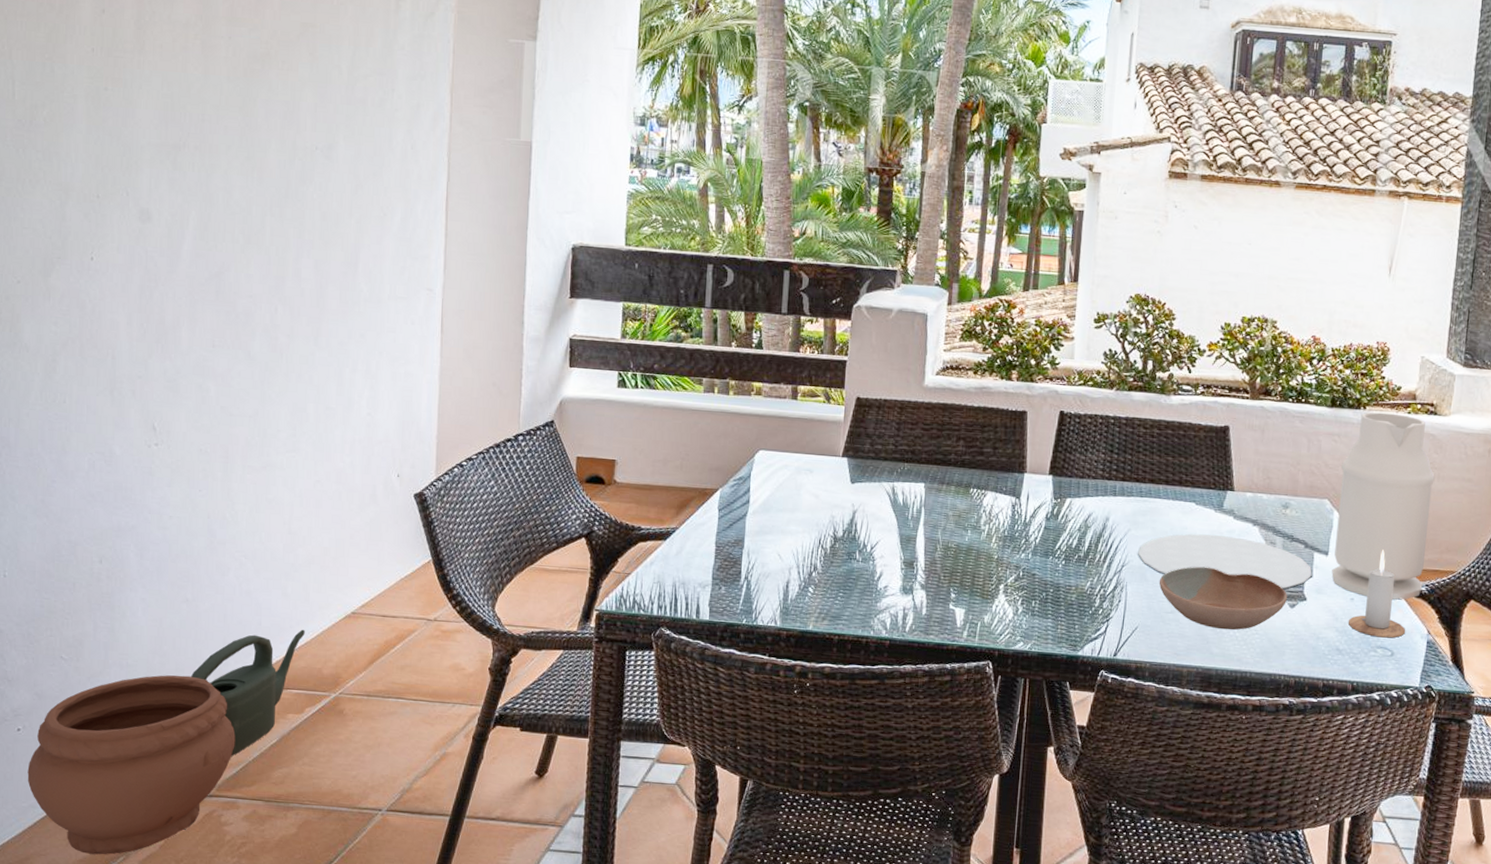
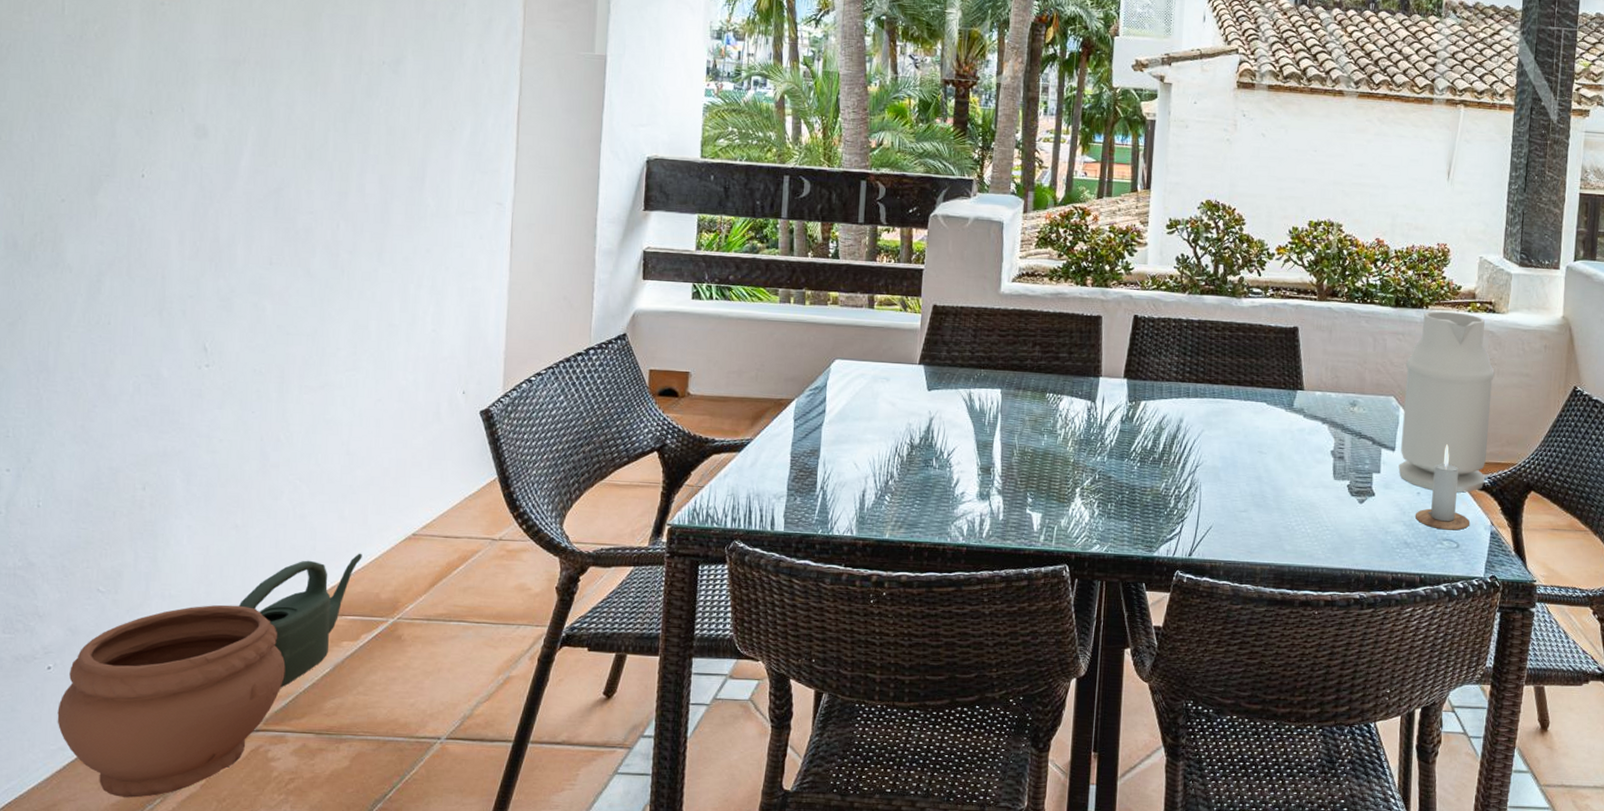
placemat: present [1138,533,1312,590] -> none [1211,433,1380,486]
bowl: present [1159,566,1288,630] -> none [1232,465,1357,527]

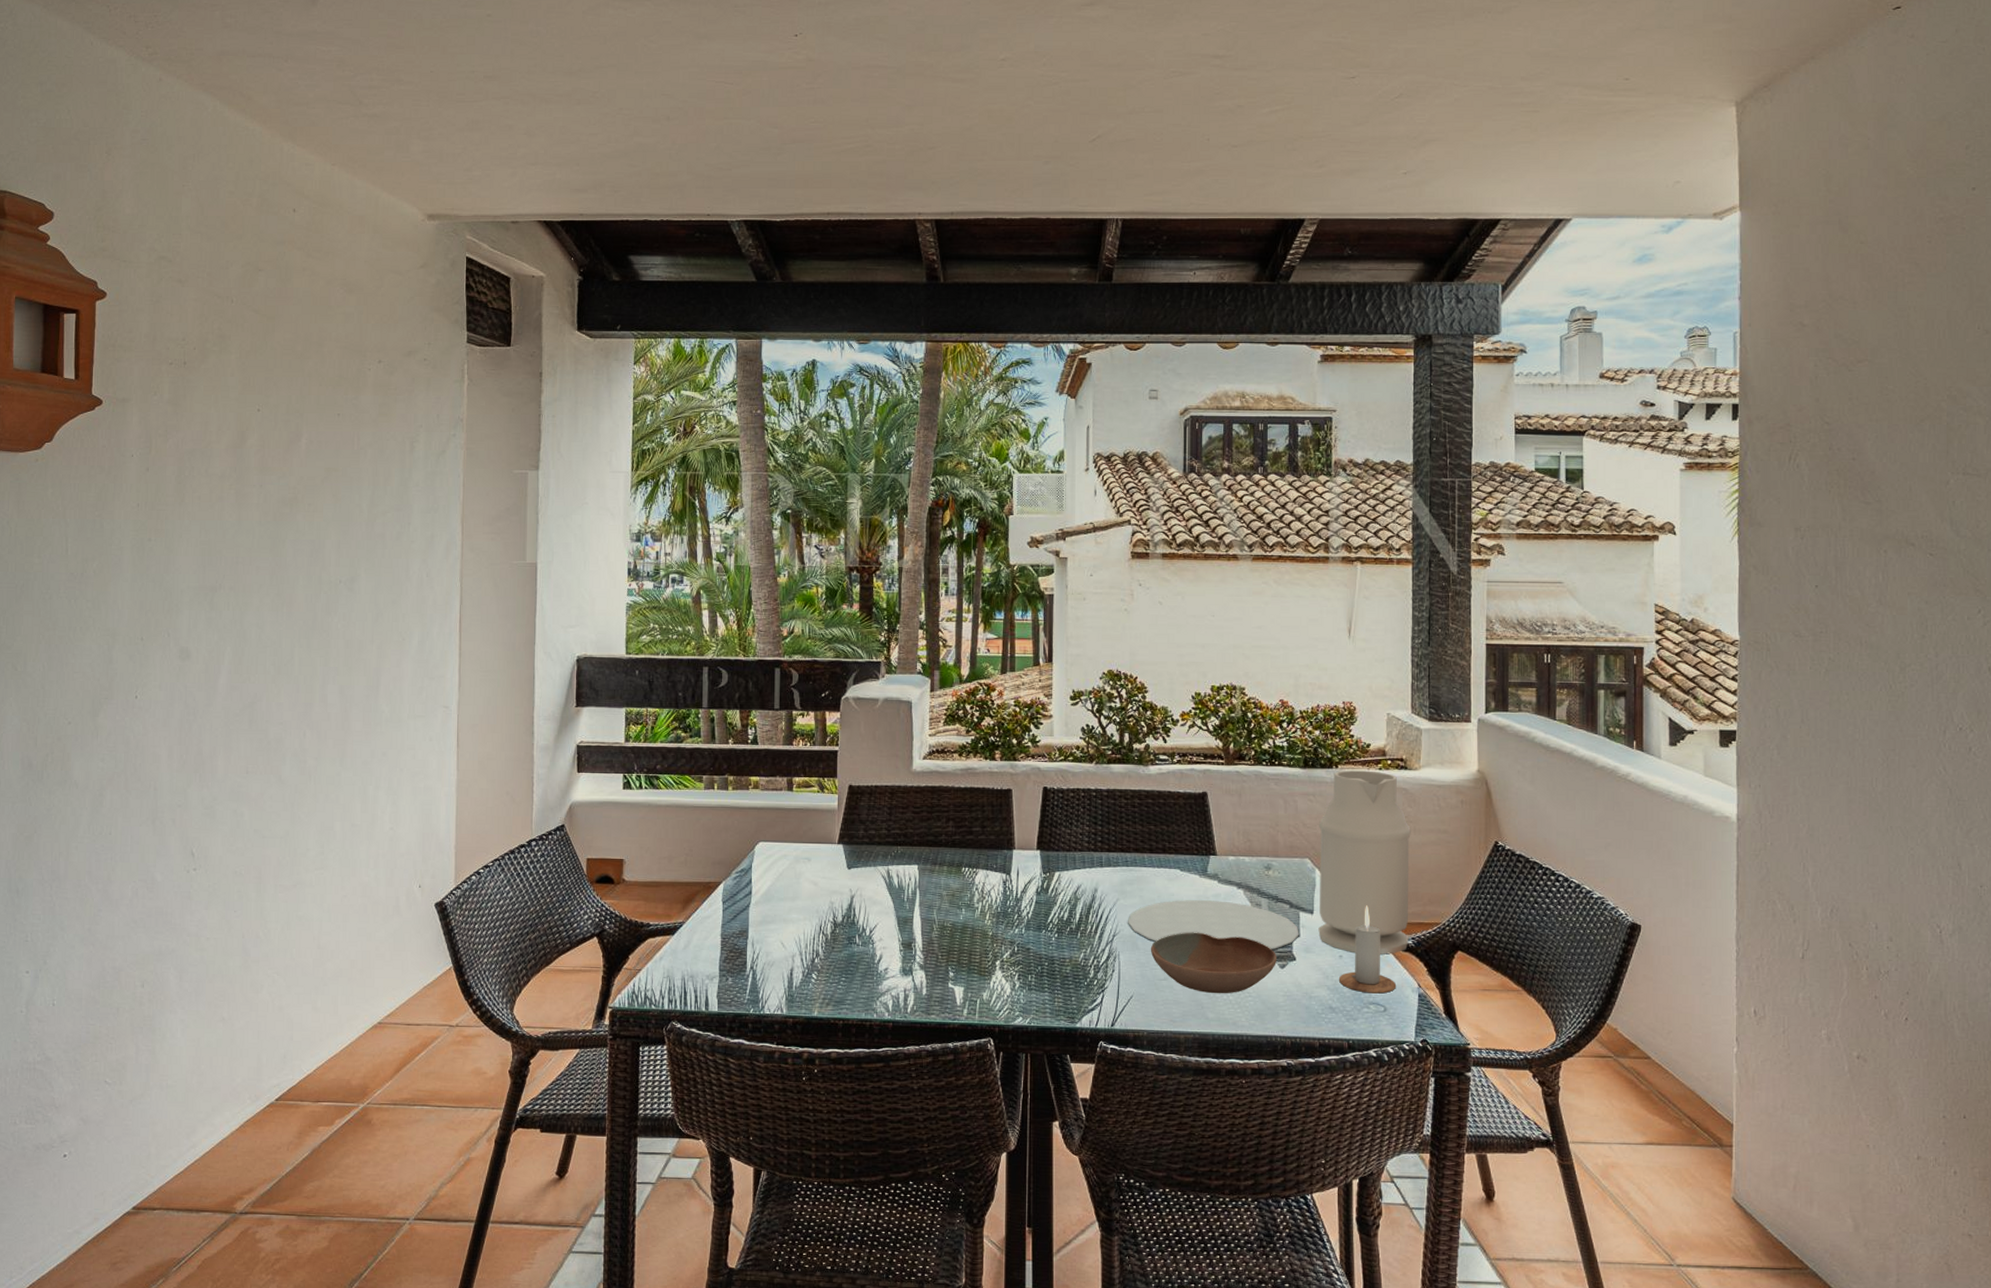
planter pot: present [57,605,286,798] -> none [72,1093,269,1278]
watering can: present [238,553,362,688] -> none [226,1042,334,1172]
placemat: none [1211,433,1380,486] -> present [1128,900,1299,950]
bowl: none [1232,465,1357,527] -> present [1150,932,1278,994]

